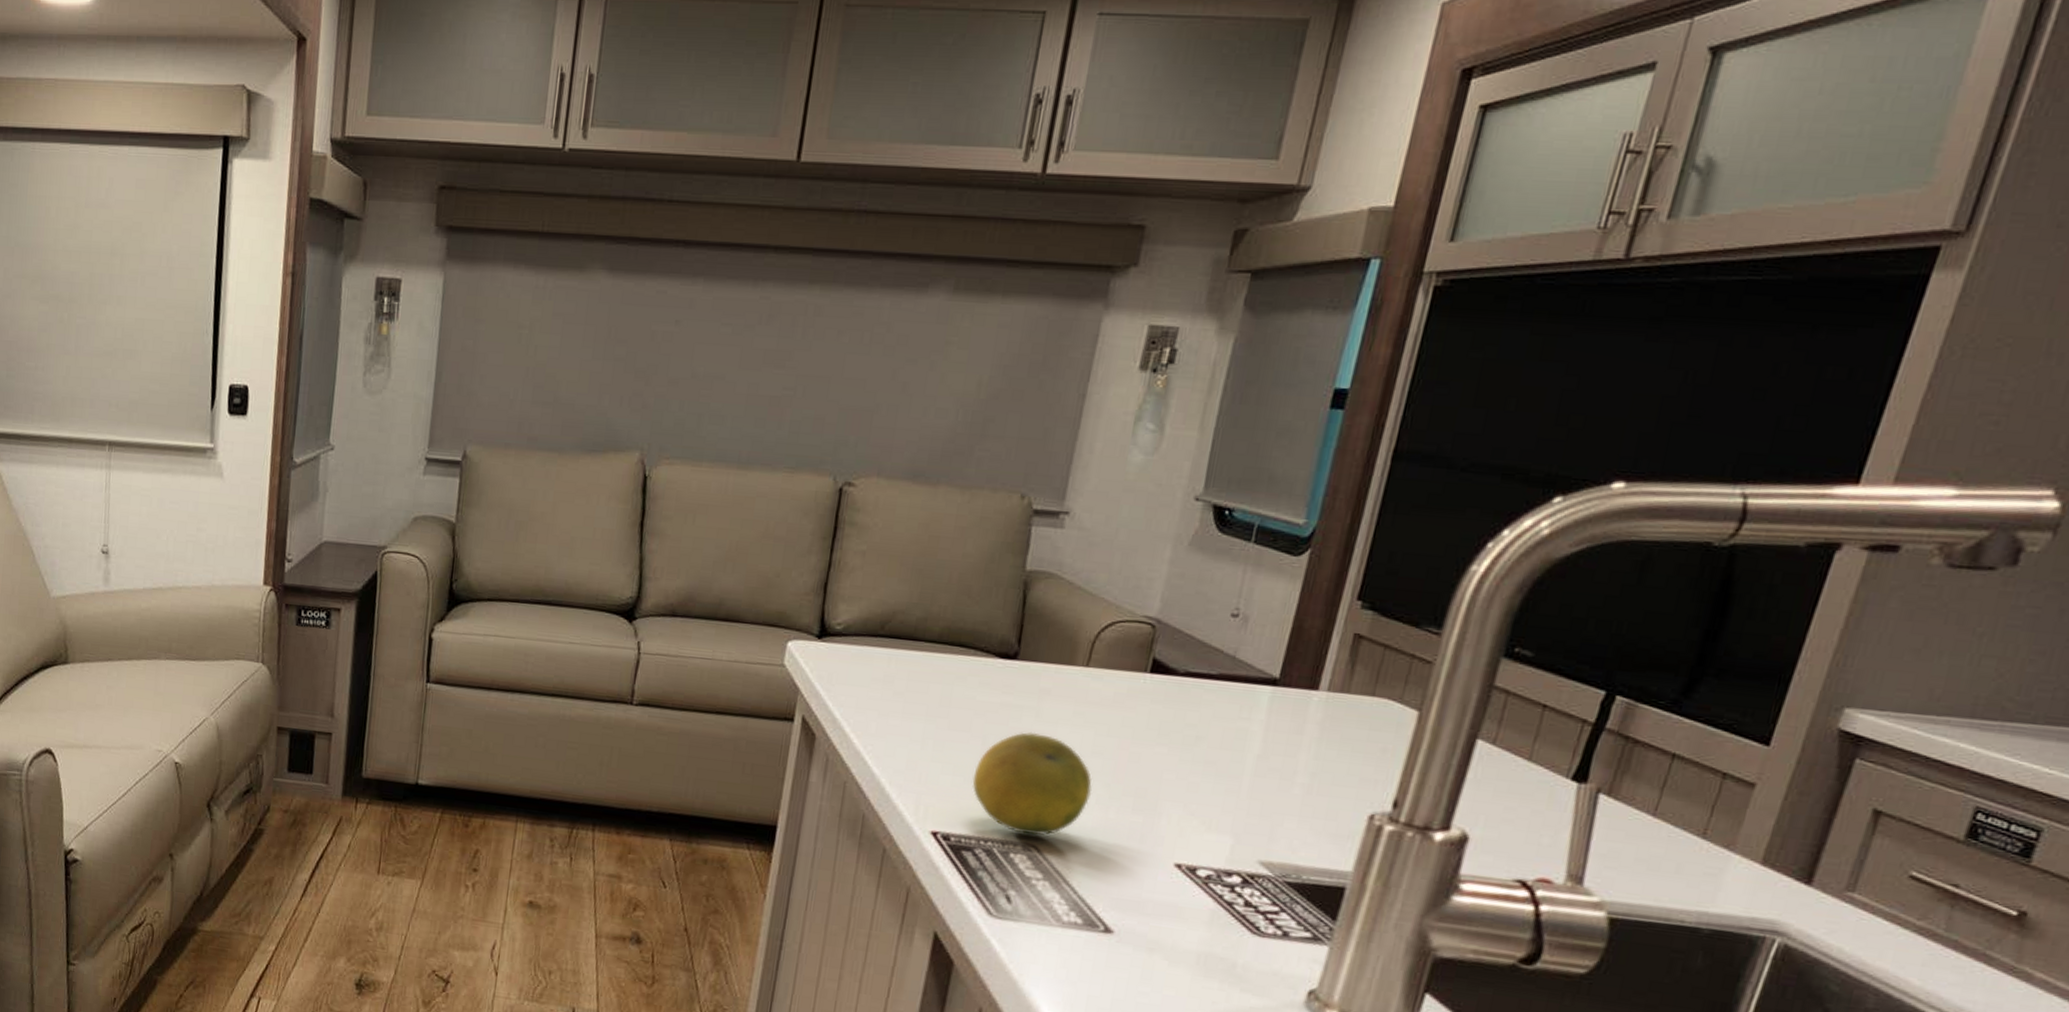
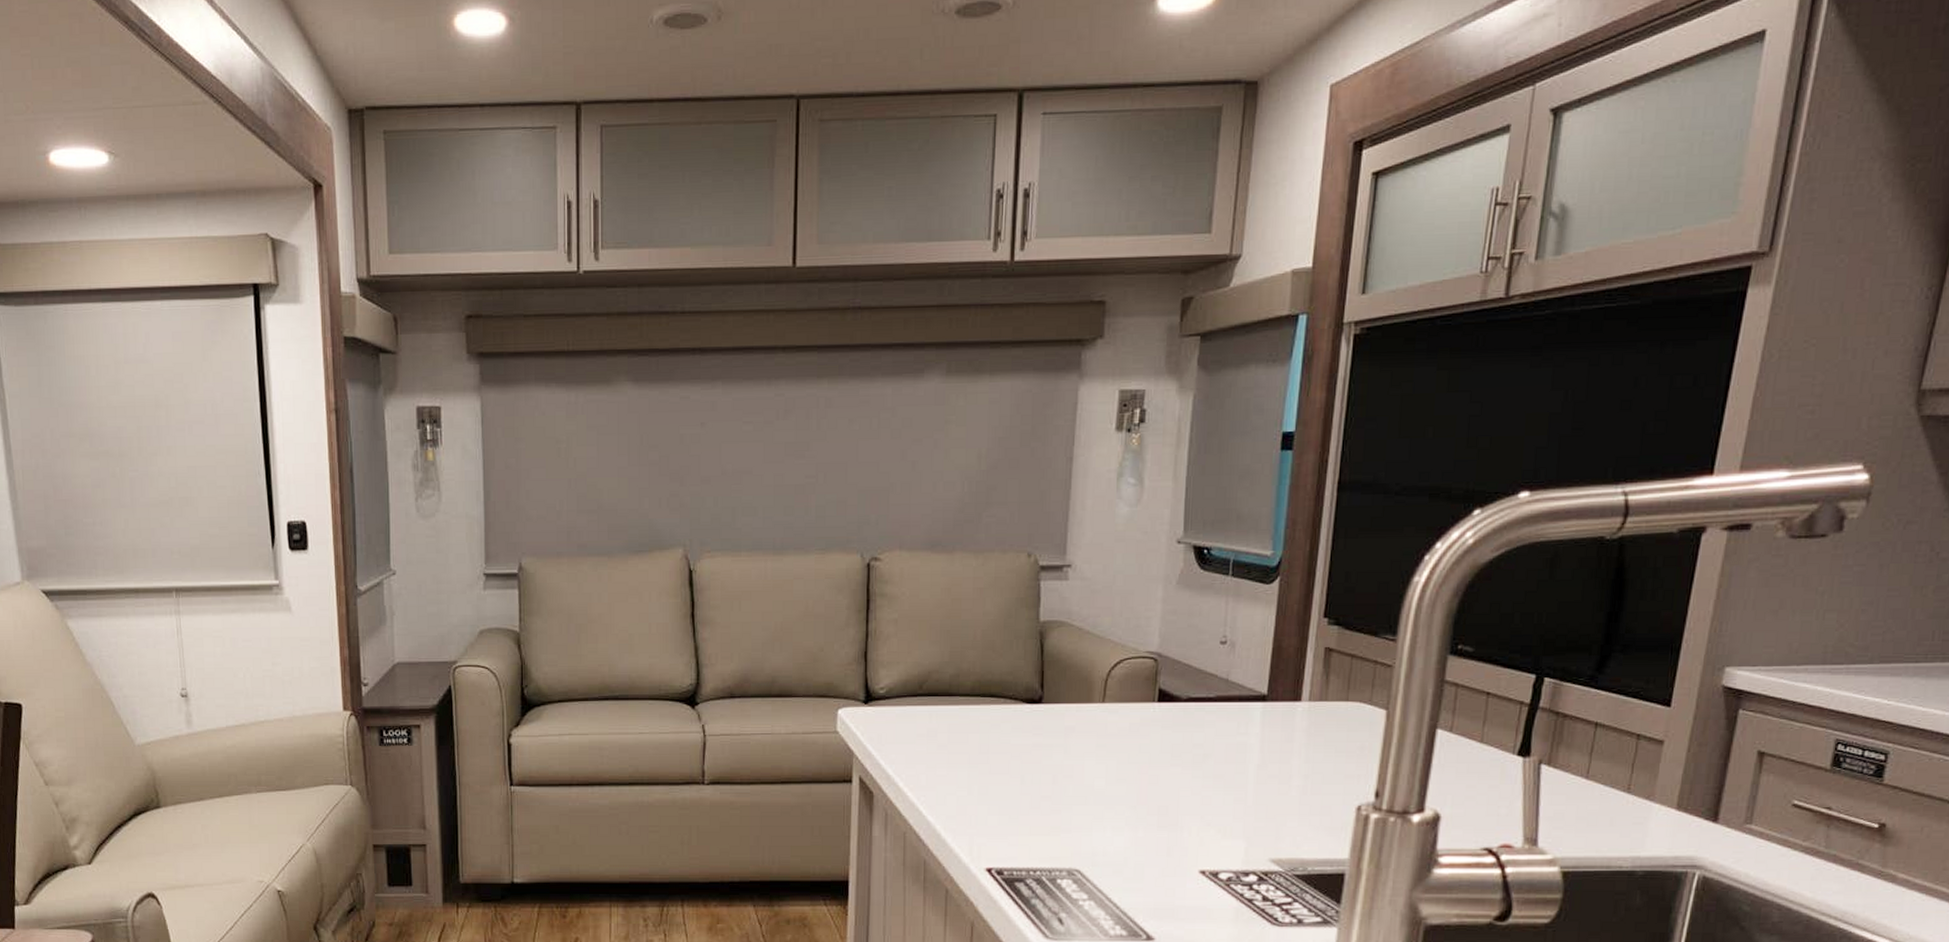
fruit: present [972,731,1092,835] -> none [1016,767,1121,860]

